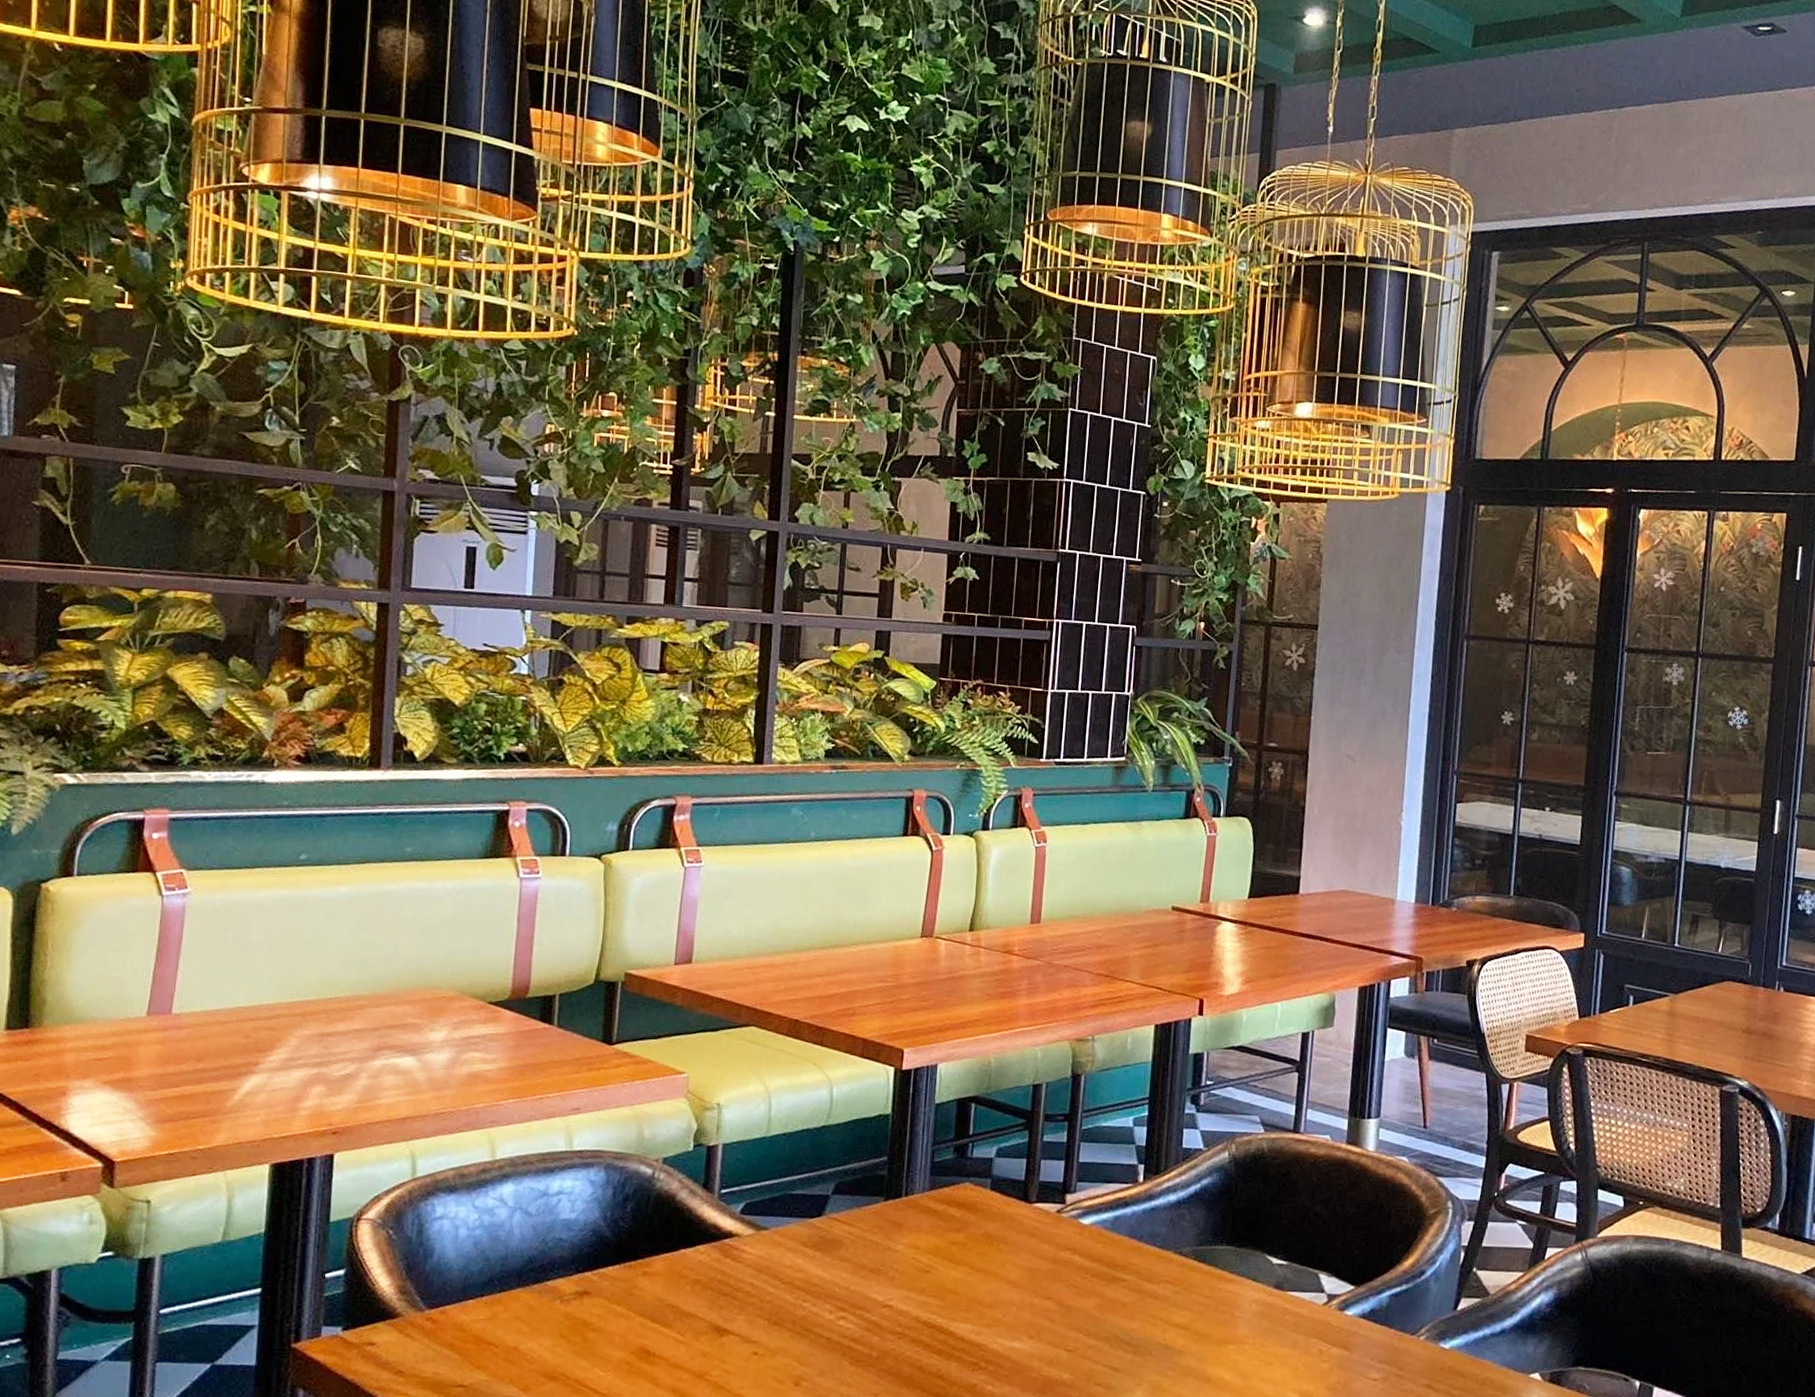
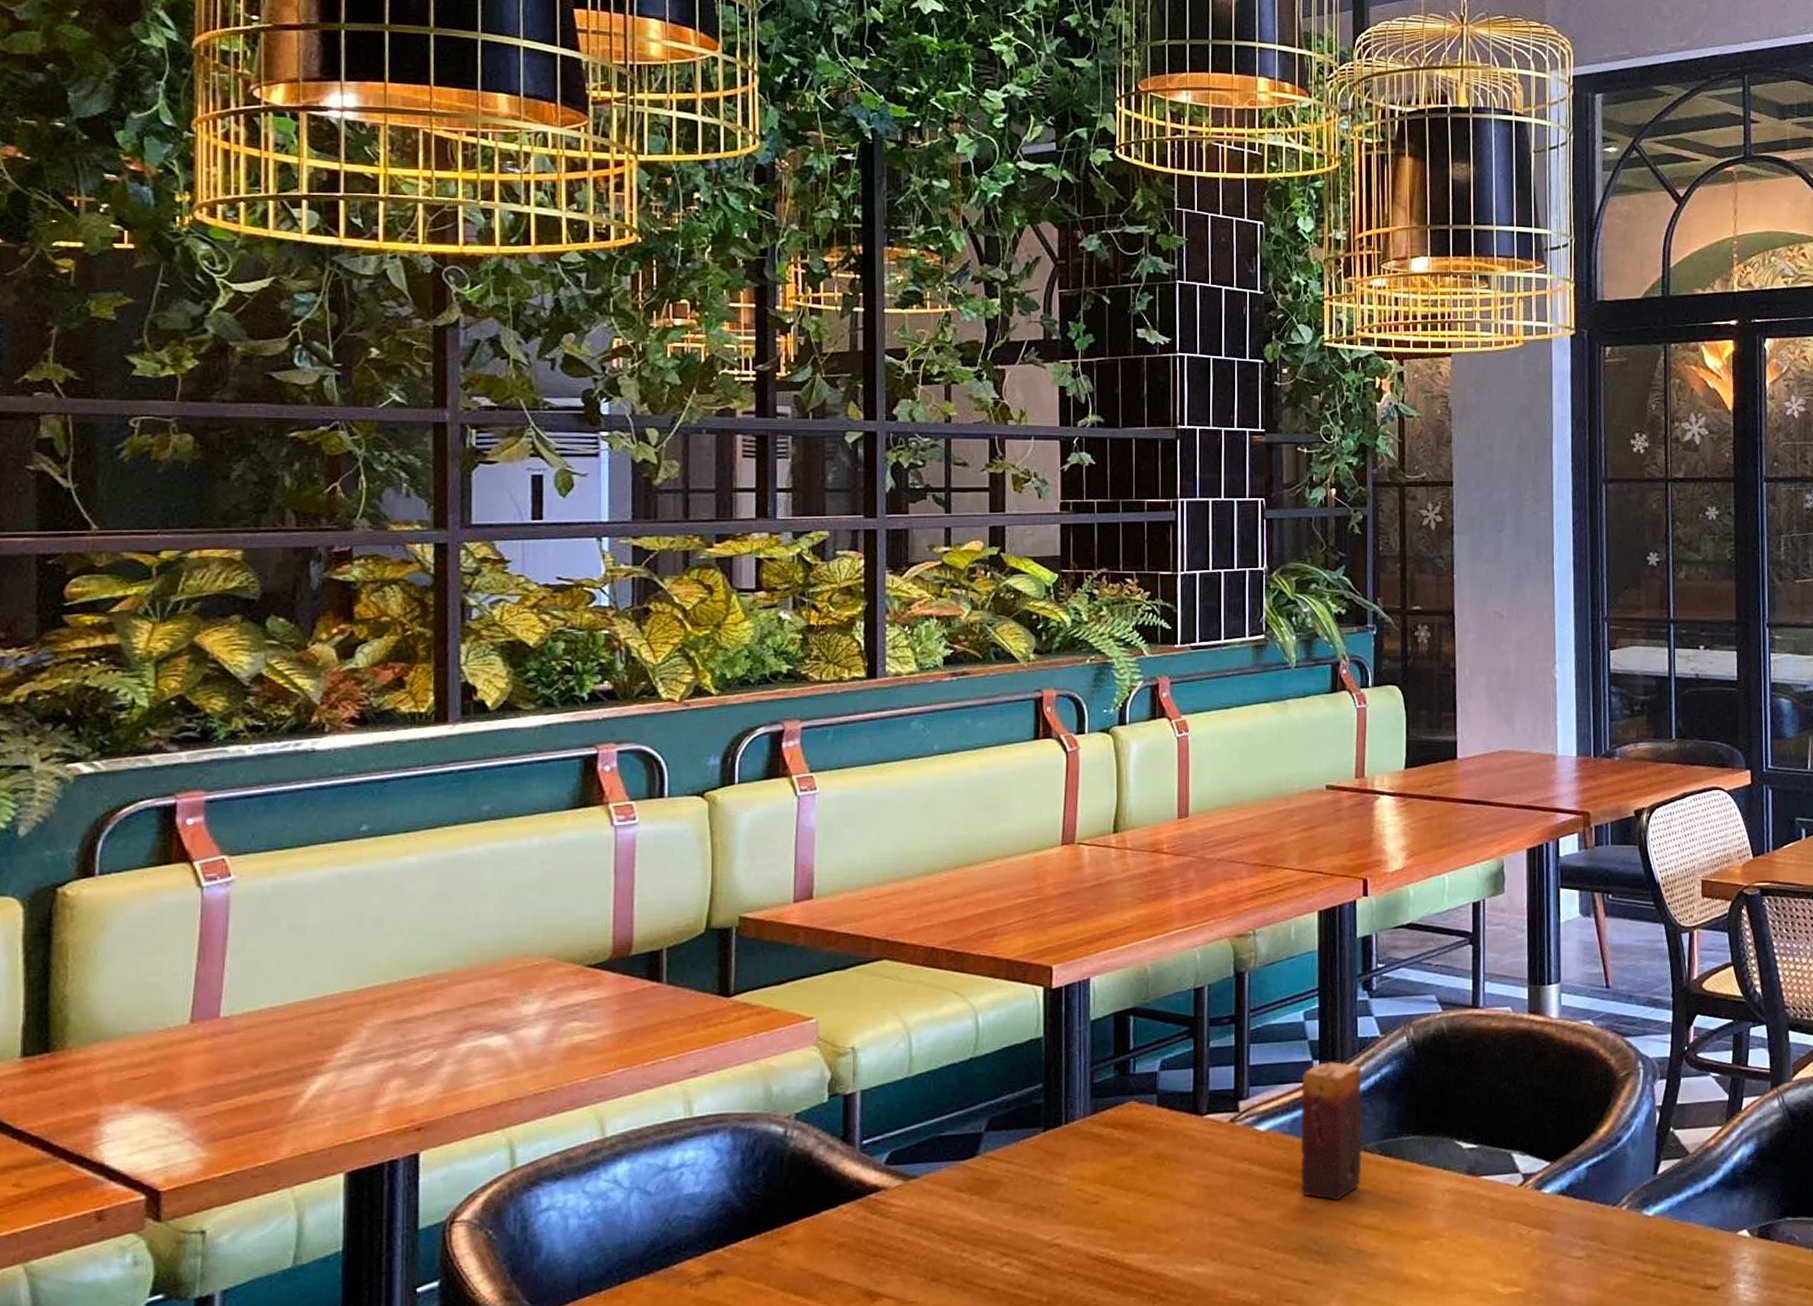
candle: none [1116,1167,1183,1298] -> present [1300,1062,1363,1201]

